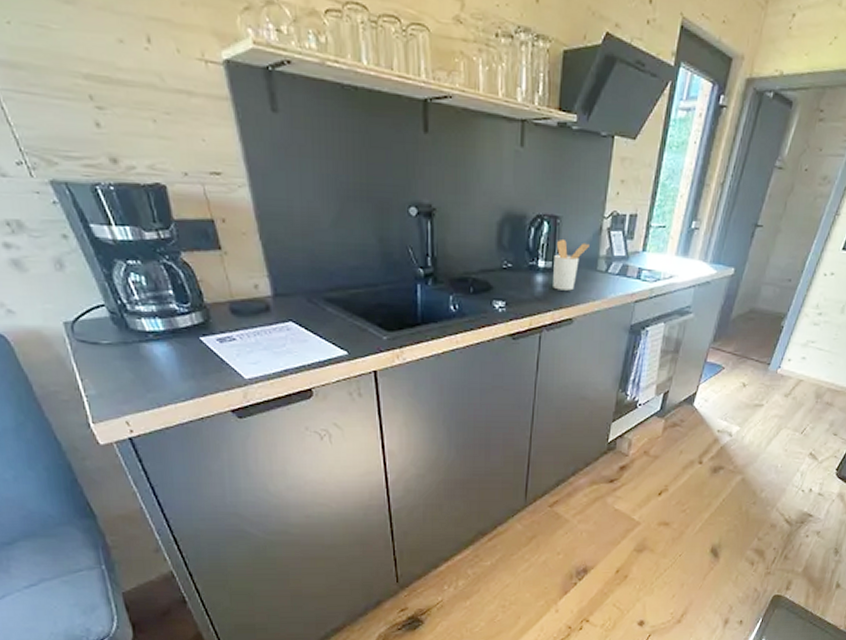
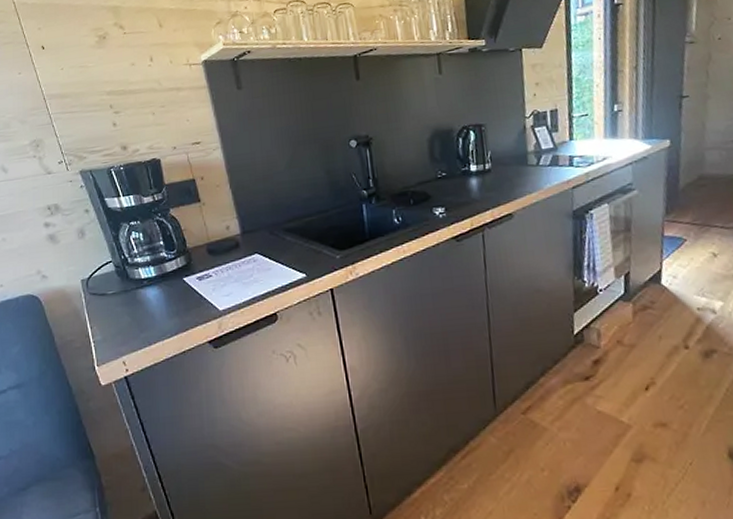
utensil holder: present [553,238,589,291] -> none [484,142,516,189]

